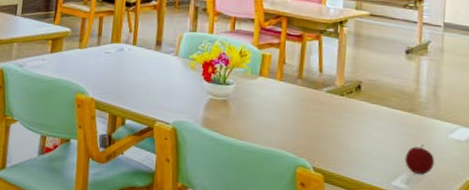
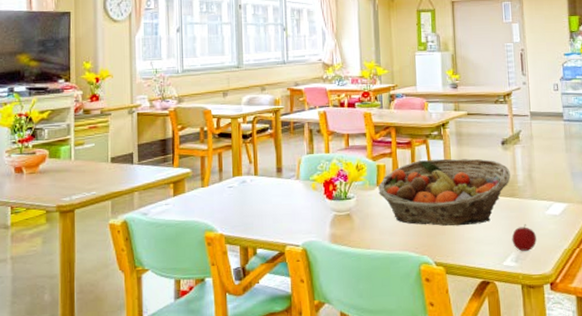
fruit basket: none [260,56,412,136] -> present [378,158,511,226]

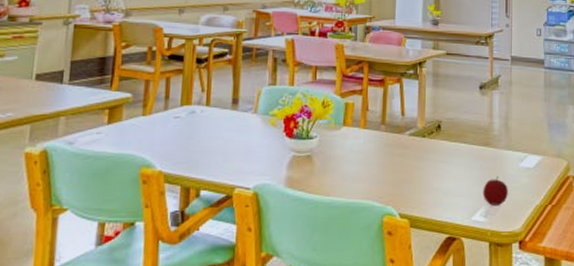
fruit basket: present [378,158,511,226] -> none [344,100,486,175]

